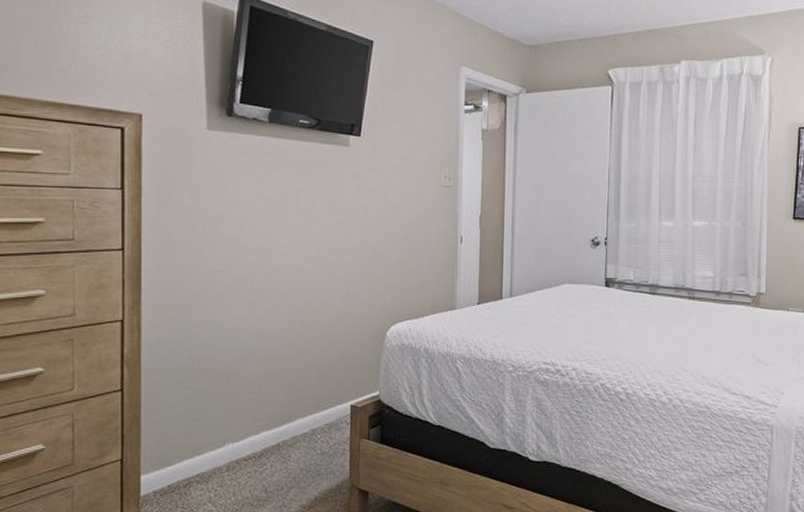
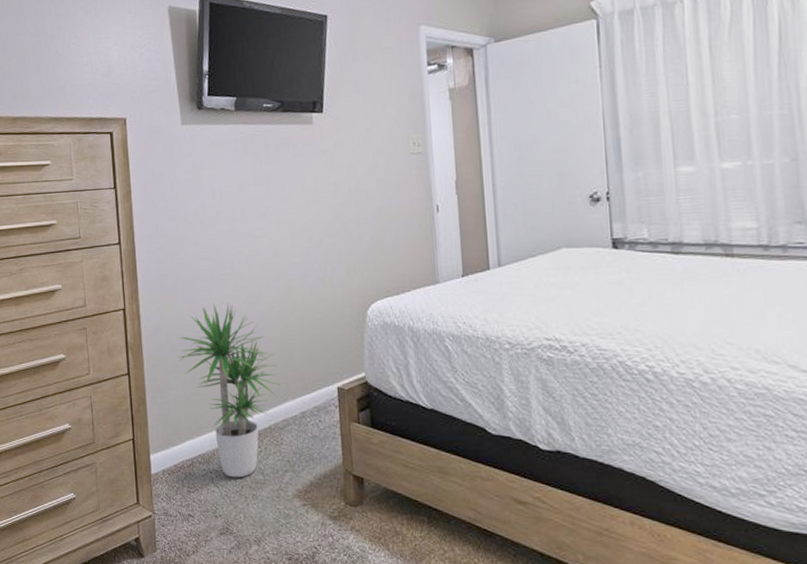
potted plant: none [182,319,295,496] -> present [178,303,283,478]

